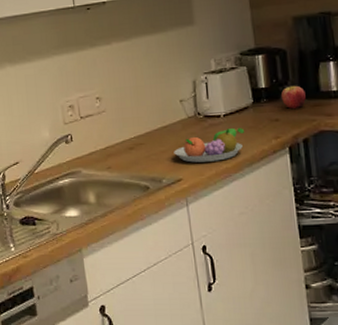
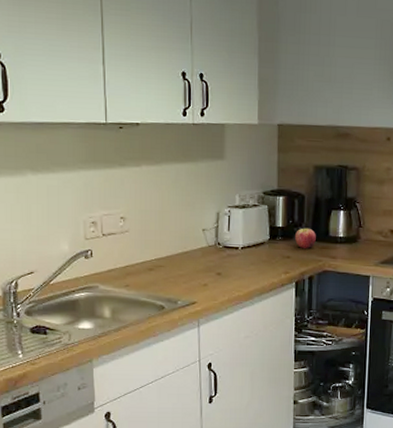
fruit bowl: present [174,128,244,163] -> none [191,260,258,289]

